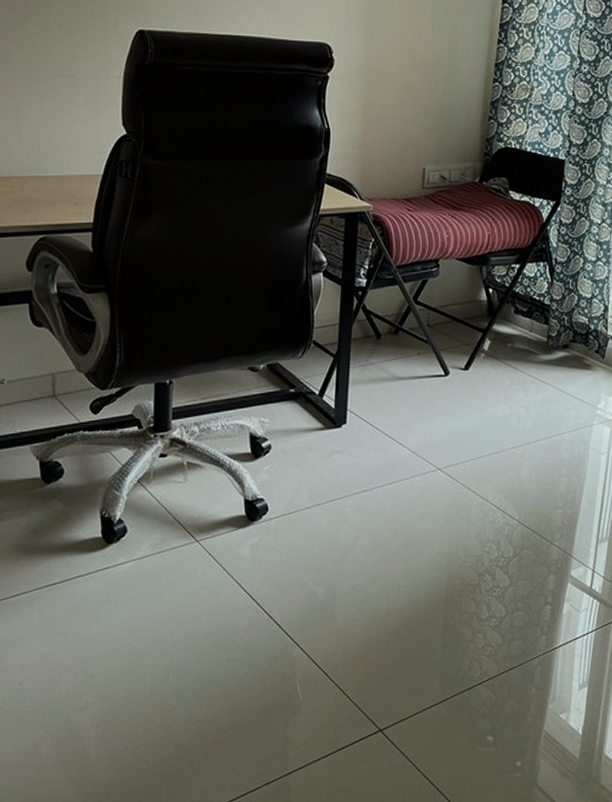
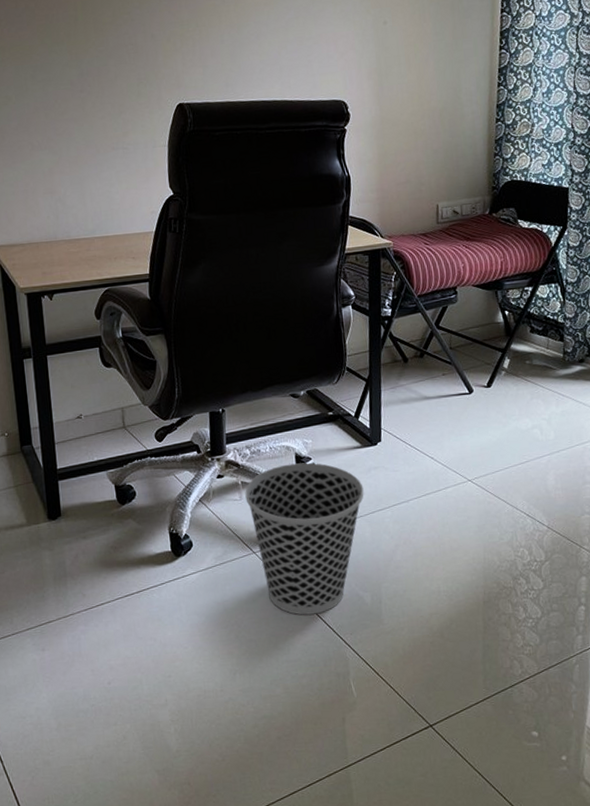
wastebasket: none [190,443,324,611] -> present [245,462,364,615]

